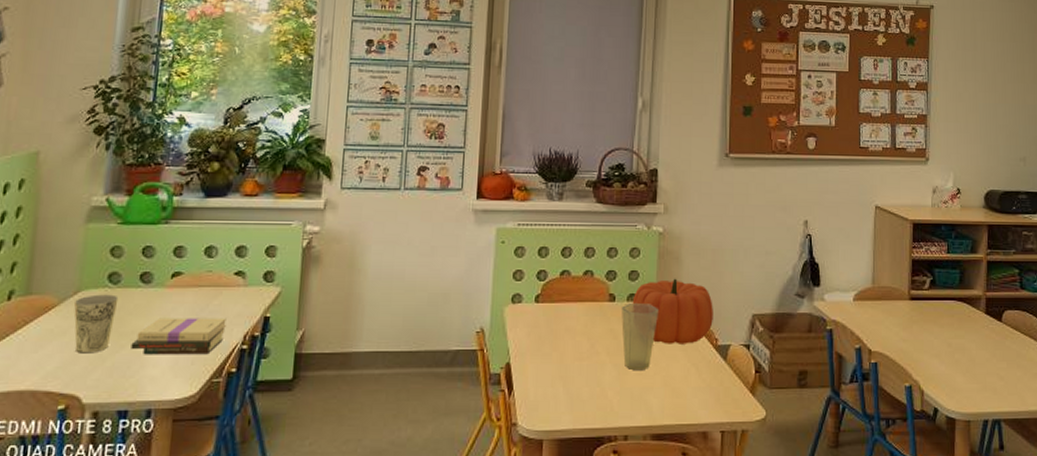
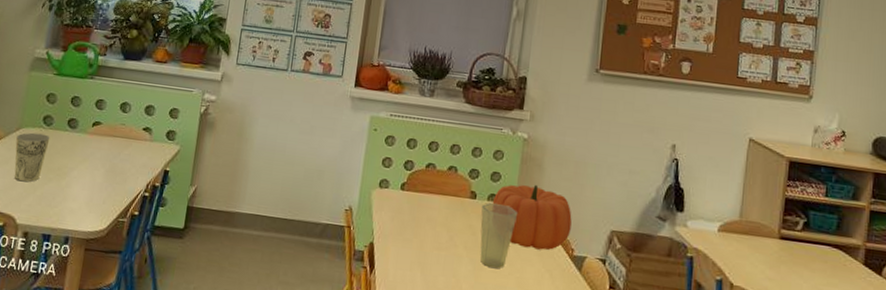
books: present [131,318,227,355] -> none [57,159,134,197]

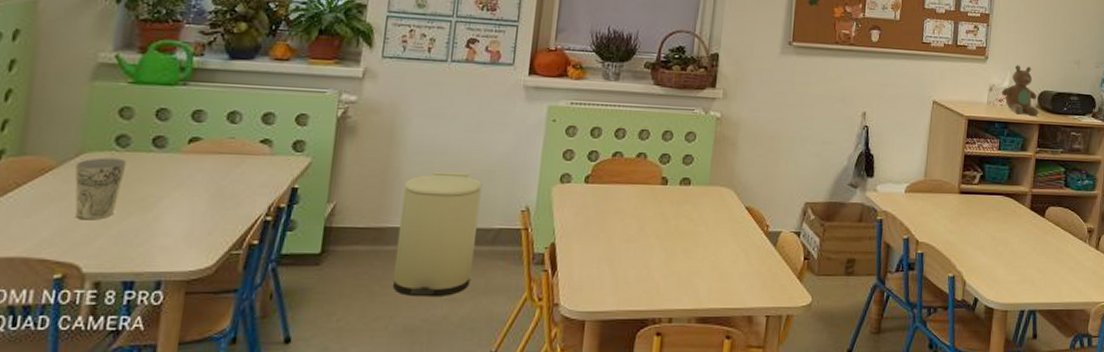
pedal bin: none [238,166,313,280] -> present [392,171,483,296]
cup: present [480,202,518,269] -> none [672,186,712,255]
pumpkin: present [492,184,572,250] -> none [684,164,767,230]
stuffed toy: none [828,107,874,164] -> present [1001,65,1039,117]

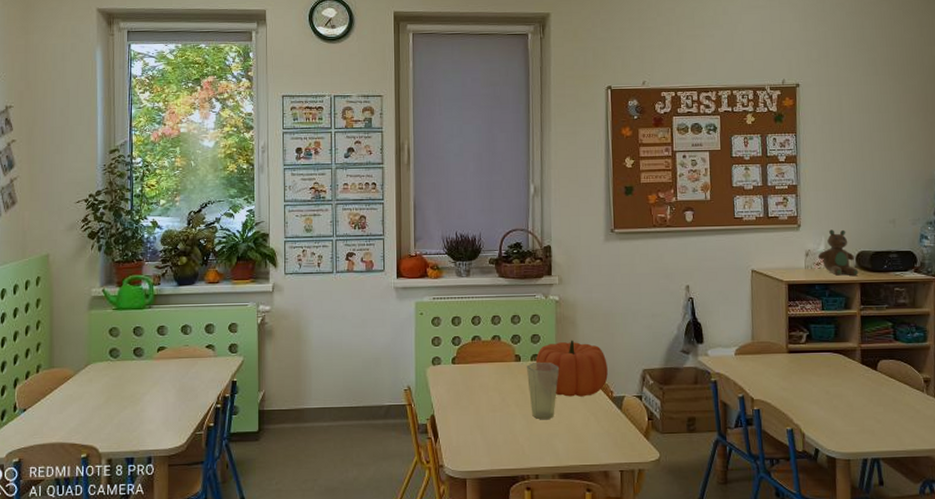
cup: present [74,157,127,220] -> none [86,366,119,413]
pedal bin: present [392,171,483,296] -> none [312,361,372,462]
cup: none [672,186,712,255] -> present [527,361,560,420]
pumpkin: none [684,164,767,230] -> present [535,340,608,397]

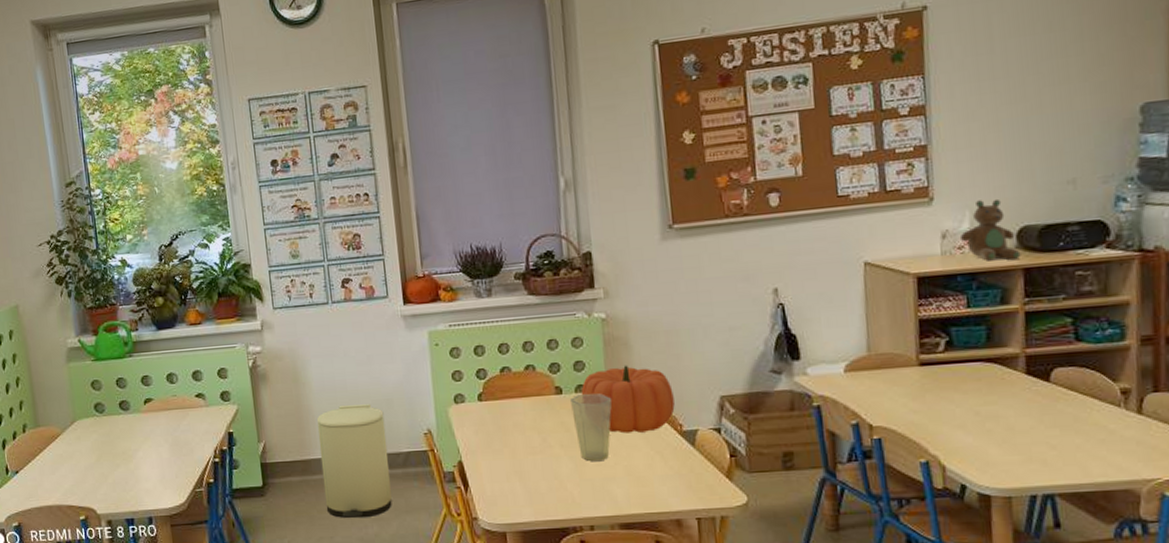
pedal bin: none [312,361,372,462] -> present [316,404,392,518]

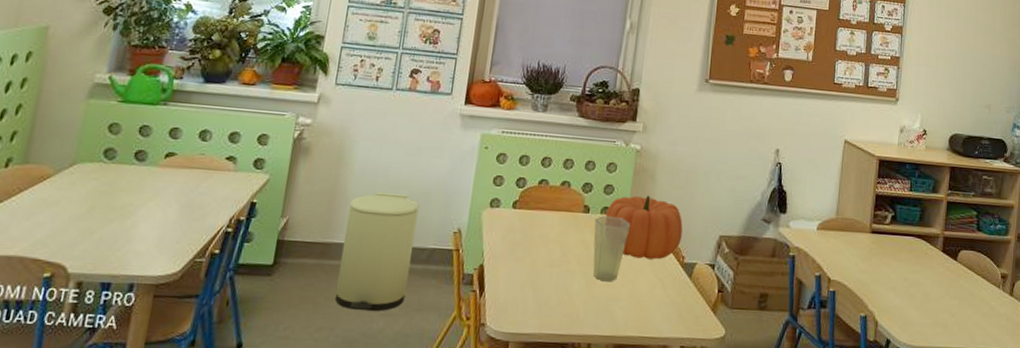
stuffed toy: present [959,198,1021,261] -> none [912,107,950,159]

